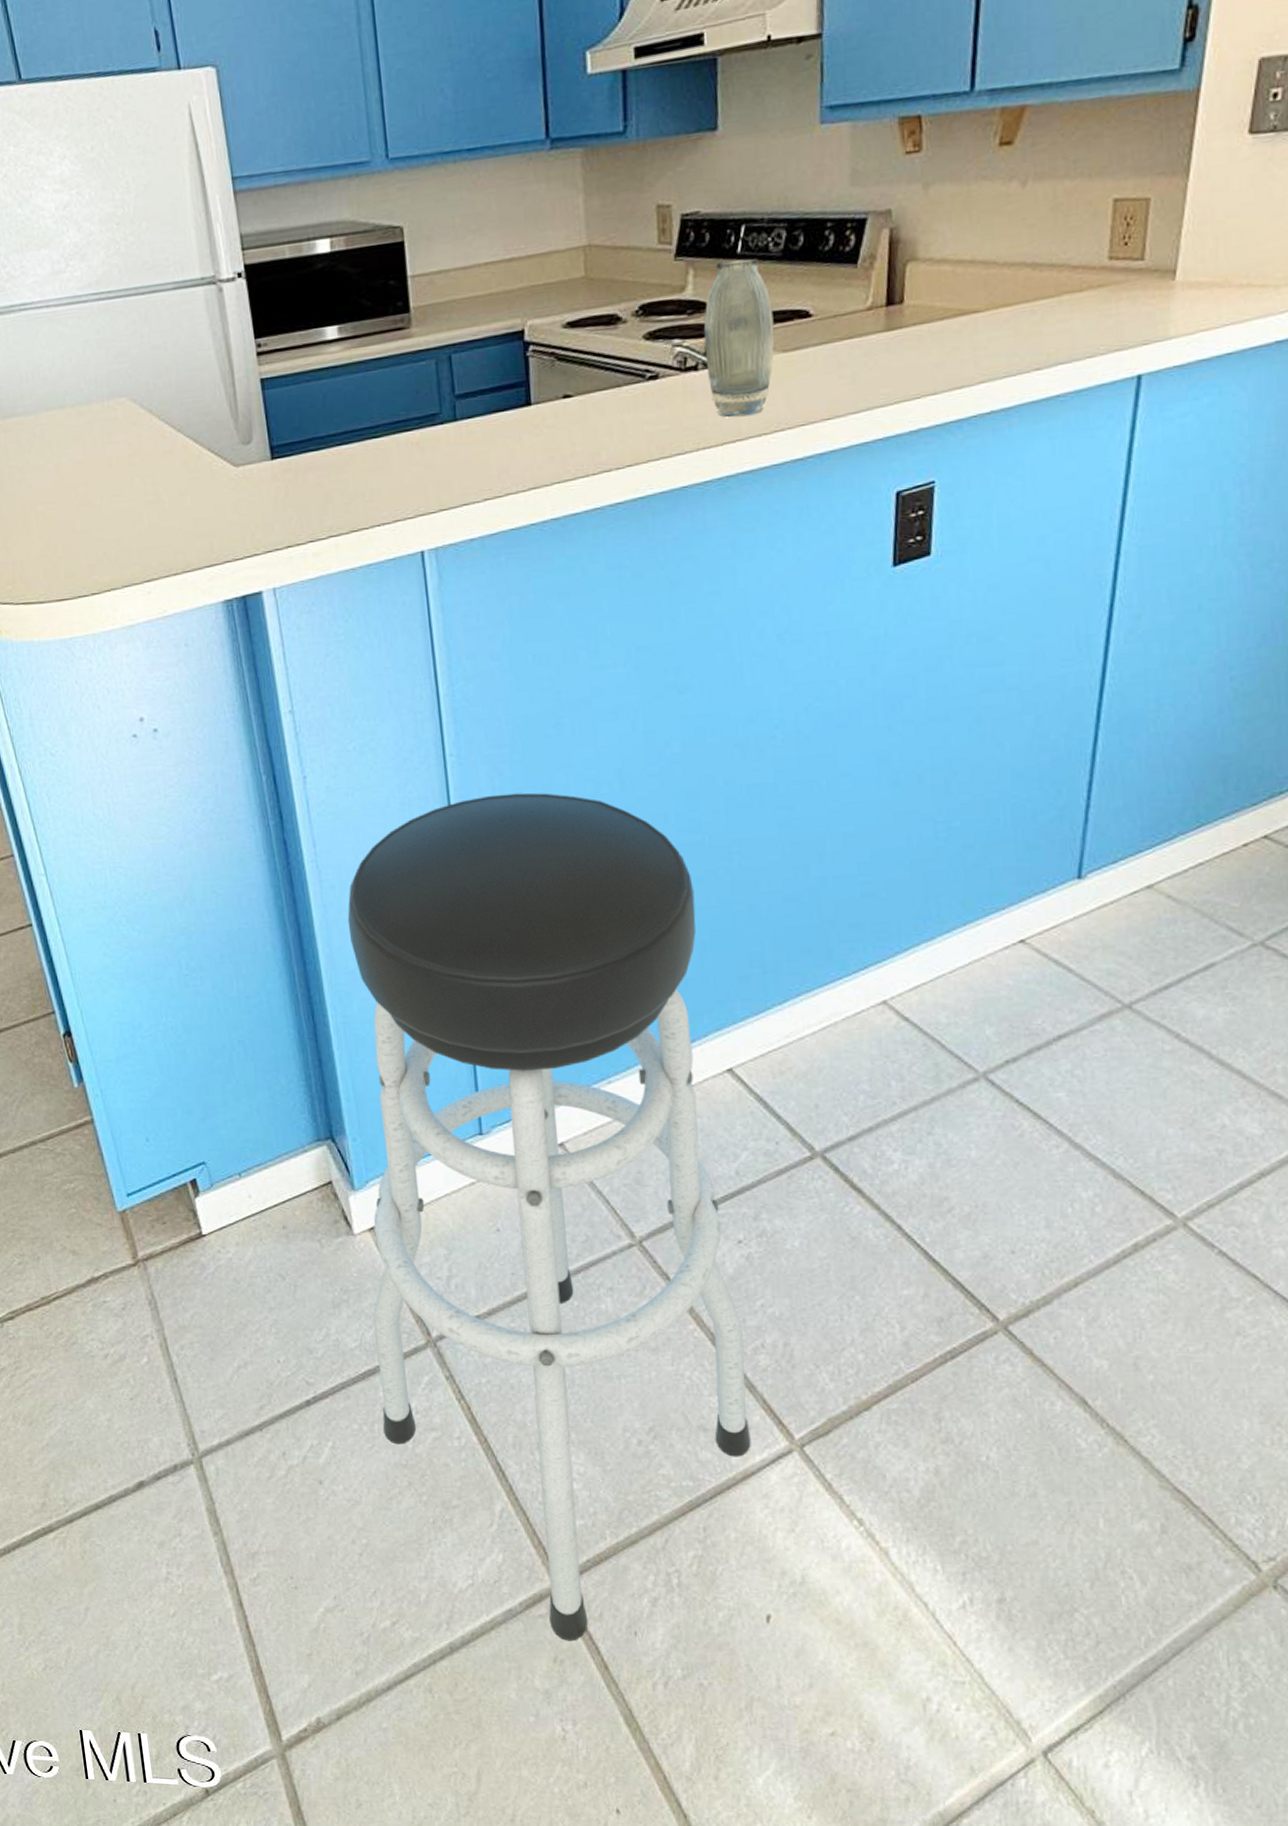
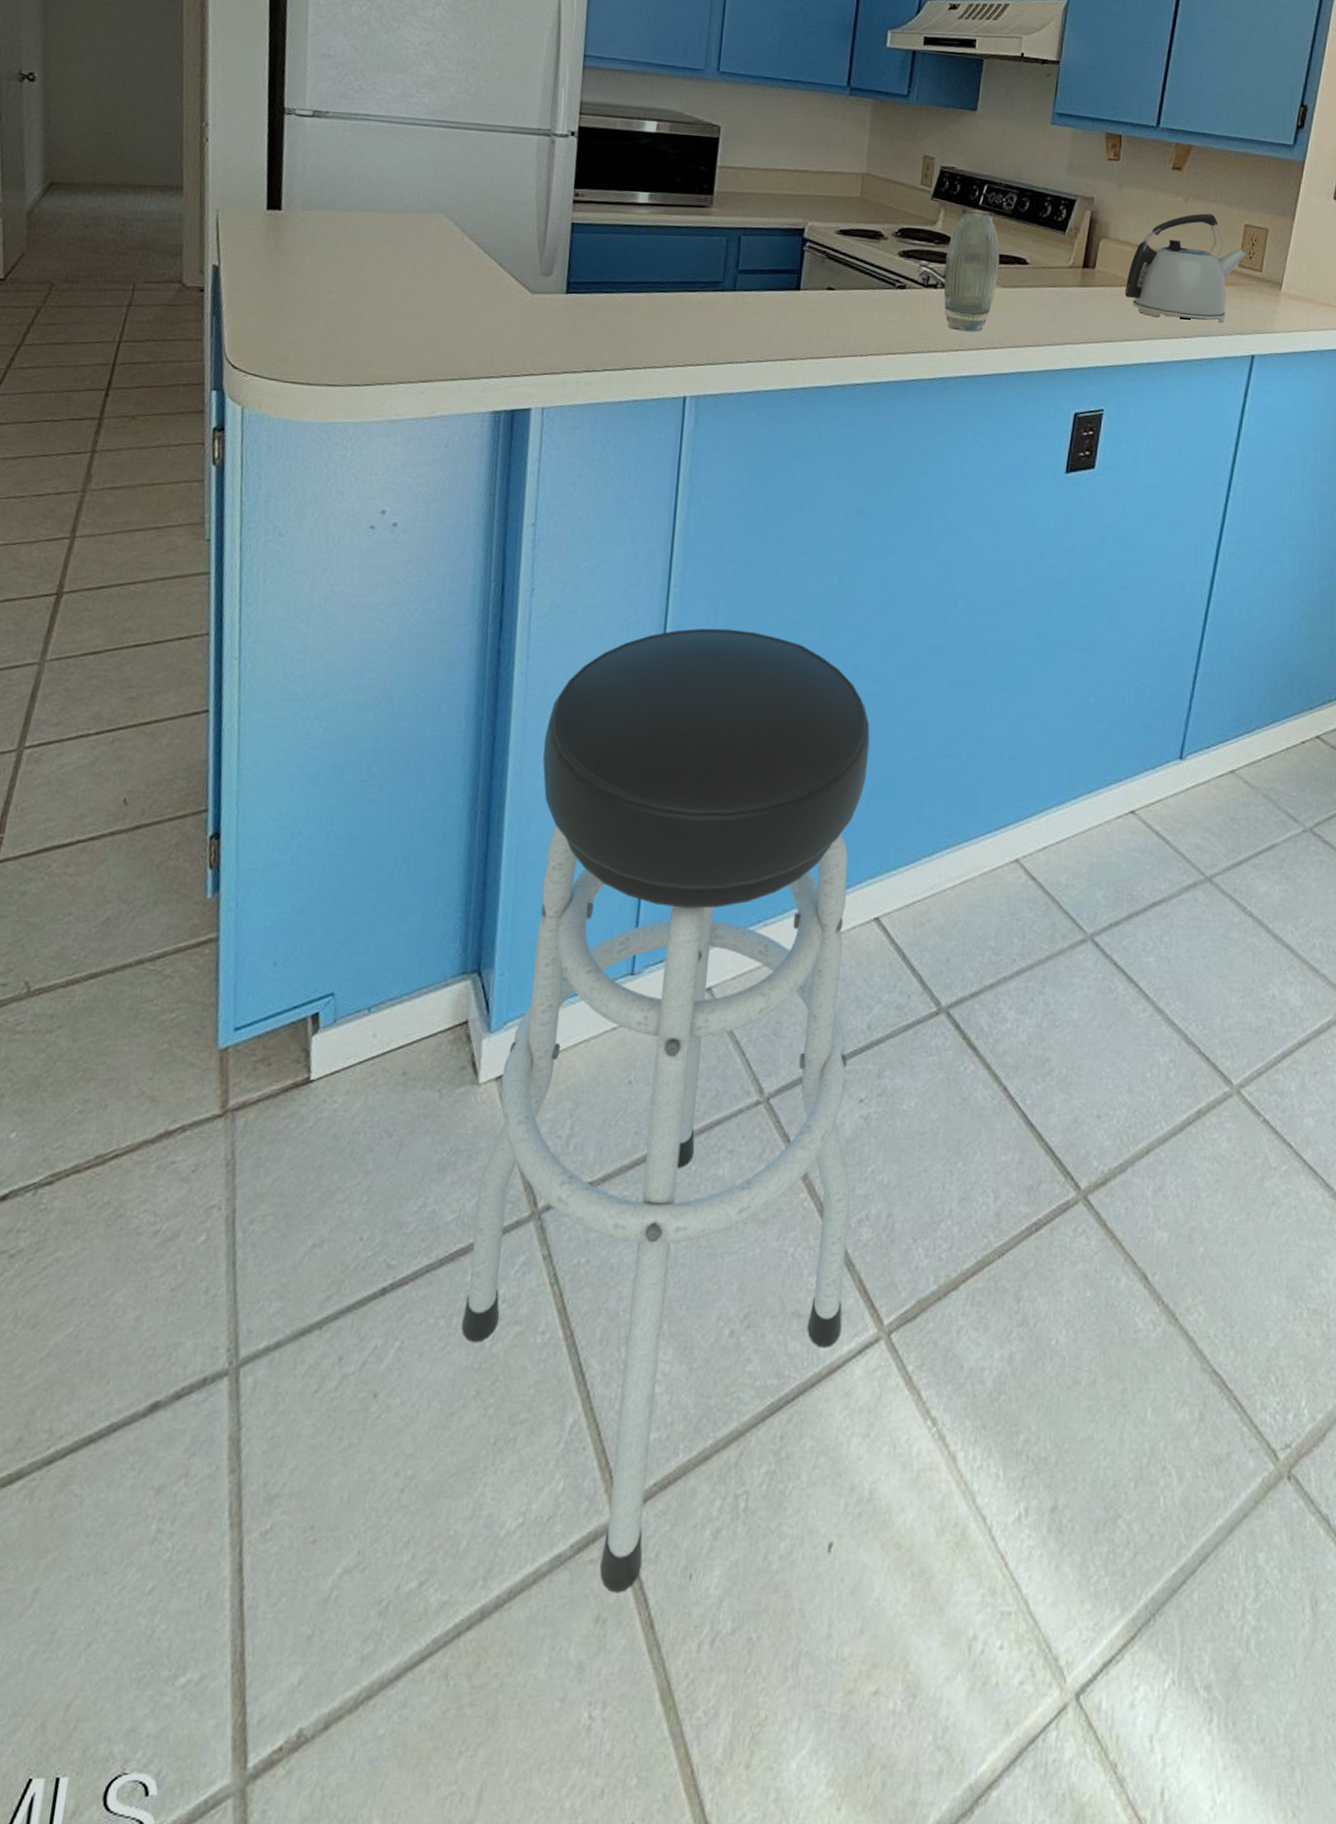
kettle: none [947,195,1120,352] -> present [1124,213,1247,324]

